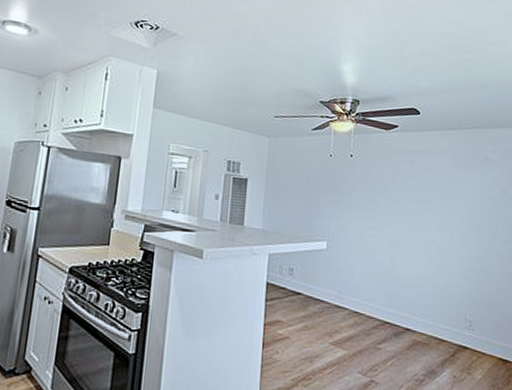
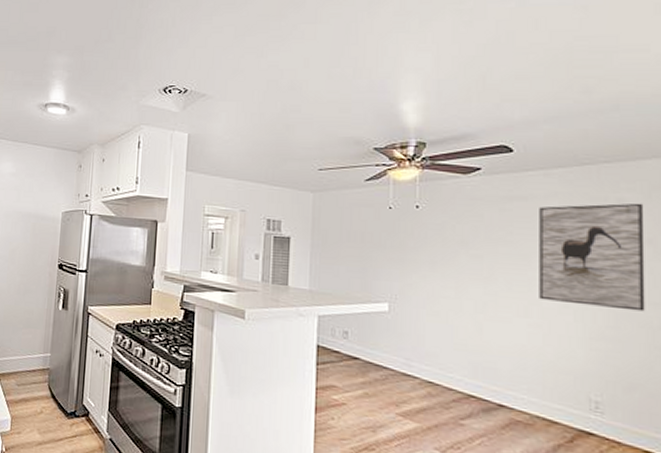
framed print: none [435,160,501,247] -> present [539,203,645,312]

